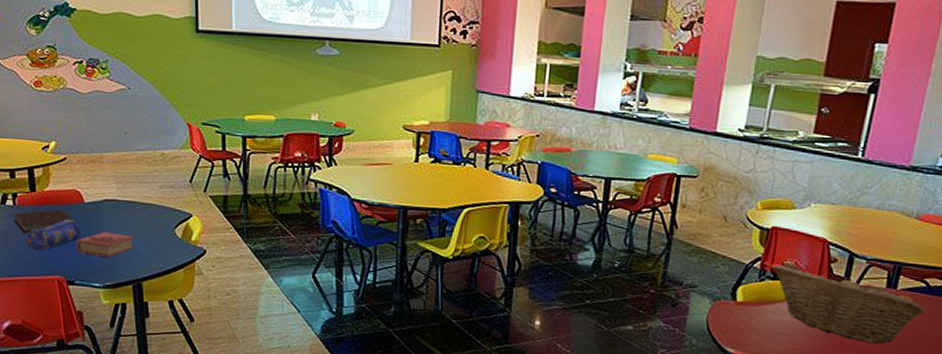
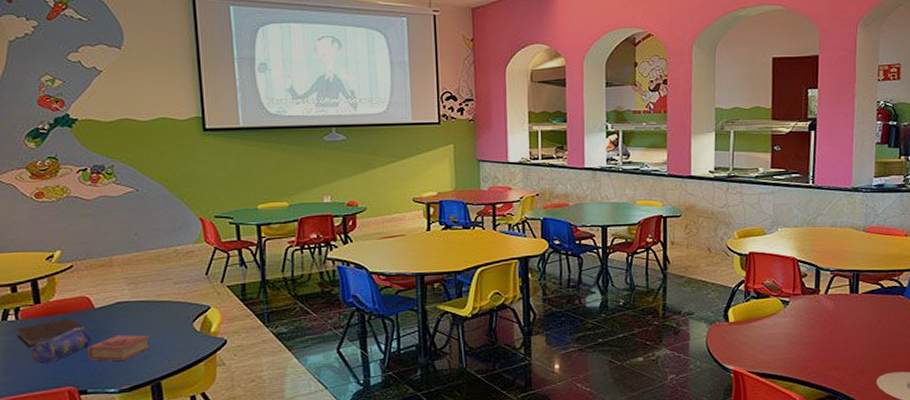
fruit basket: present [772,265,925,344] -> none [754,285,884,344]

